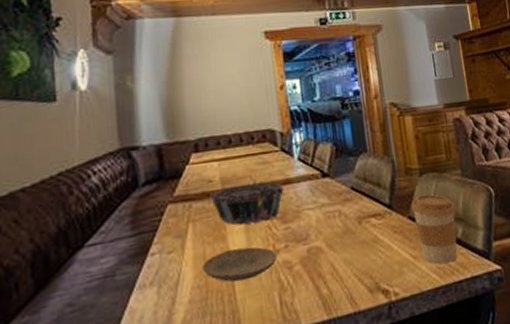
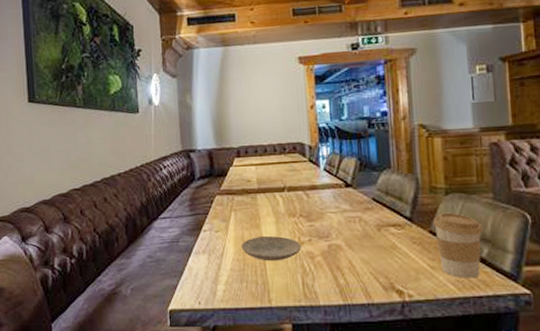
decorative bowl: present [210,182,284,225] -> none [248,186,310,218]

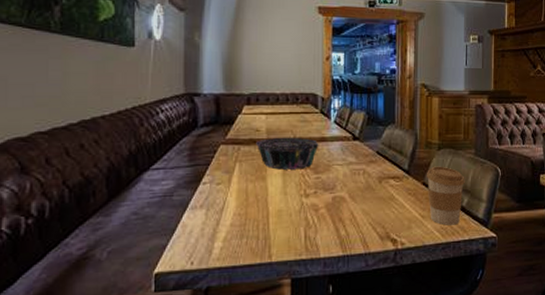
plate: present [241,236,301,261] -> none [244,189,306,215]
decorative bowl: none [248,186,310,218] -> present [256,137,319,170]

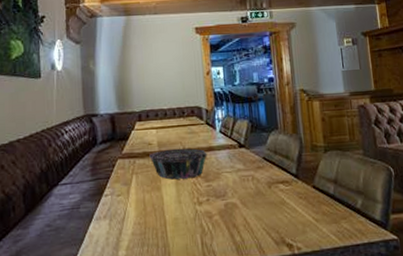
coffee cup: present [426,166,465,226] -> none [315,168,357,229]

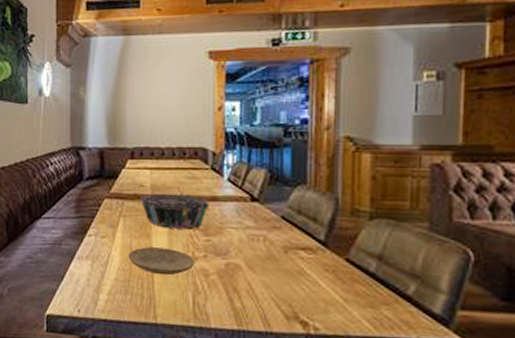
plate: none [142,197,200,223] -> present [128,247,195,276]

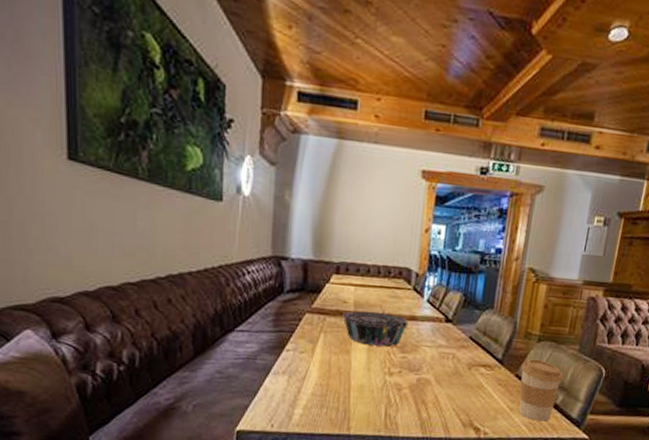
plate: present [128,247,195,276] -> none [326,362,390,390]
coffee cup: none [350,239,412,317] -> present [518,358,563,422]

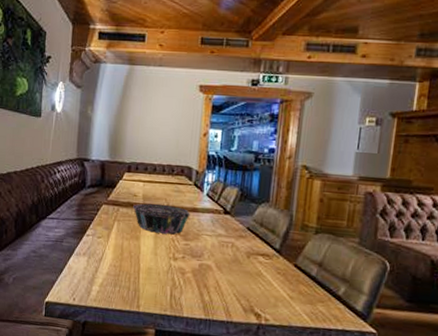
coffee cup: present [518,358,563,422] -> none [298,249,344,313]

